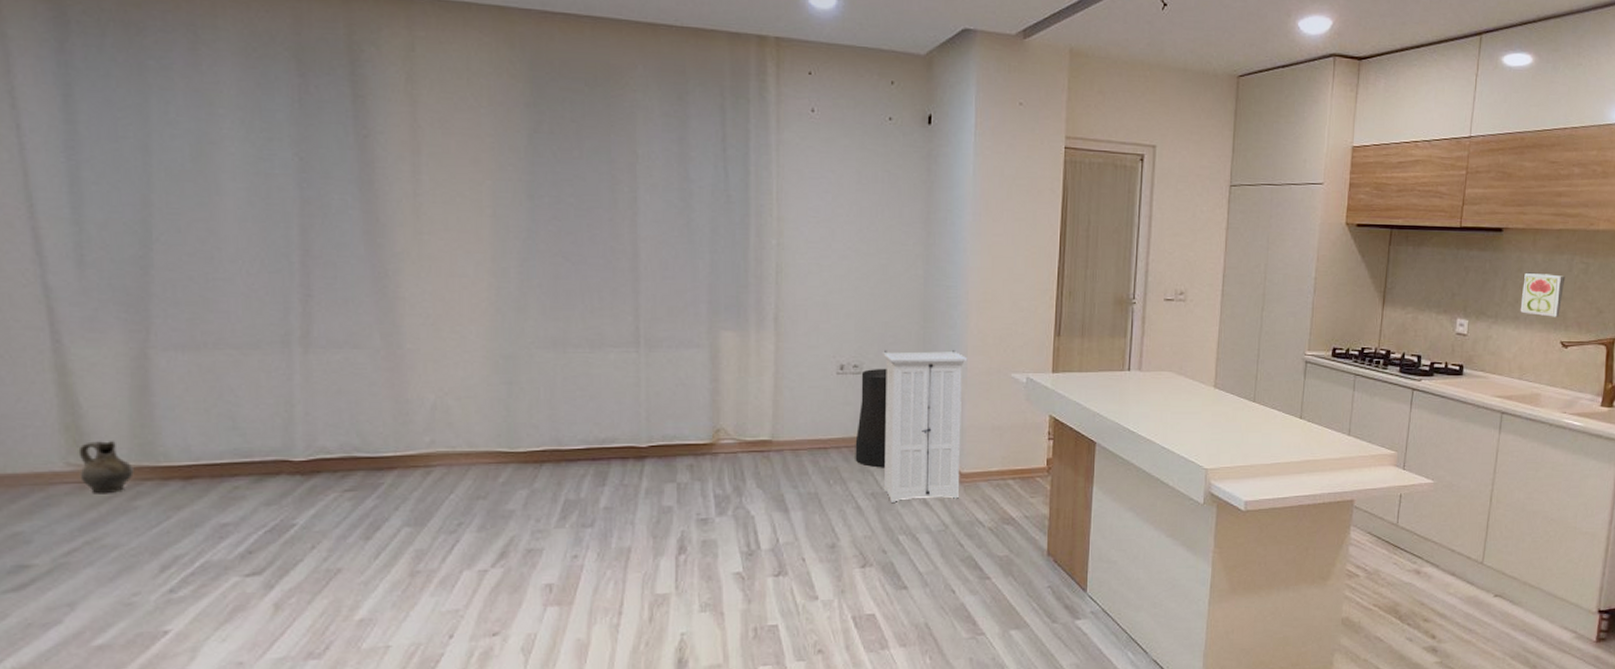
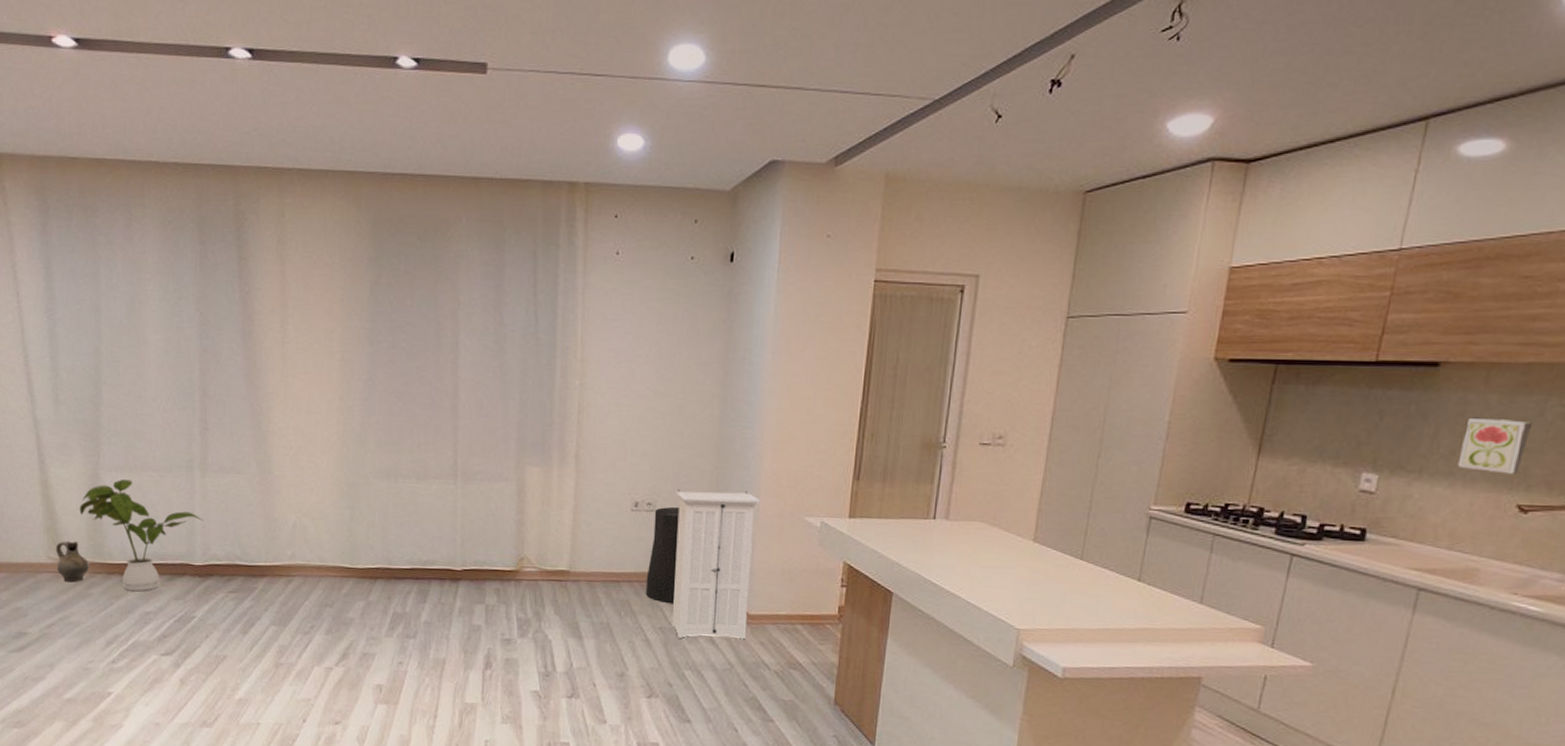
house plant: none [117,360,306,499] -> present [79,479,203,592]

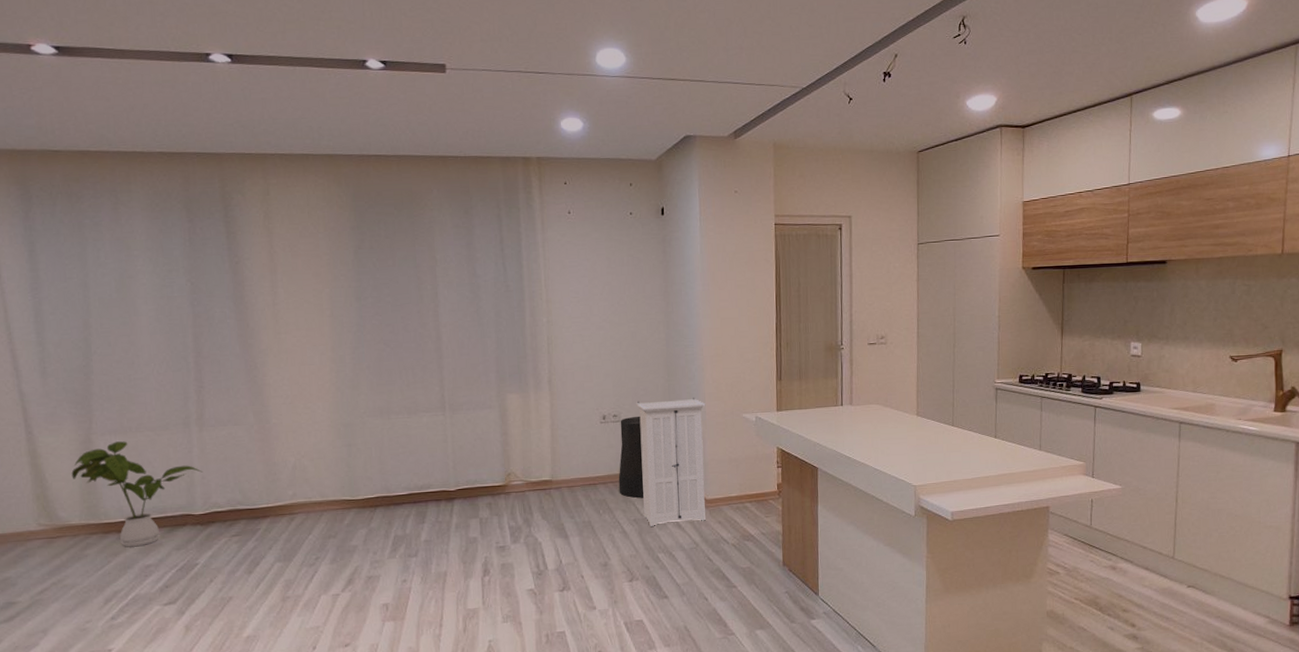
ceramic jug: present [55,541,90,583] -> none [46,506,84,547]
decorative tile: present [1457,417,1533,474] -> none [1189,297,1229,335]

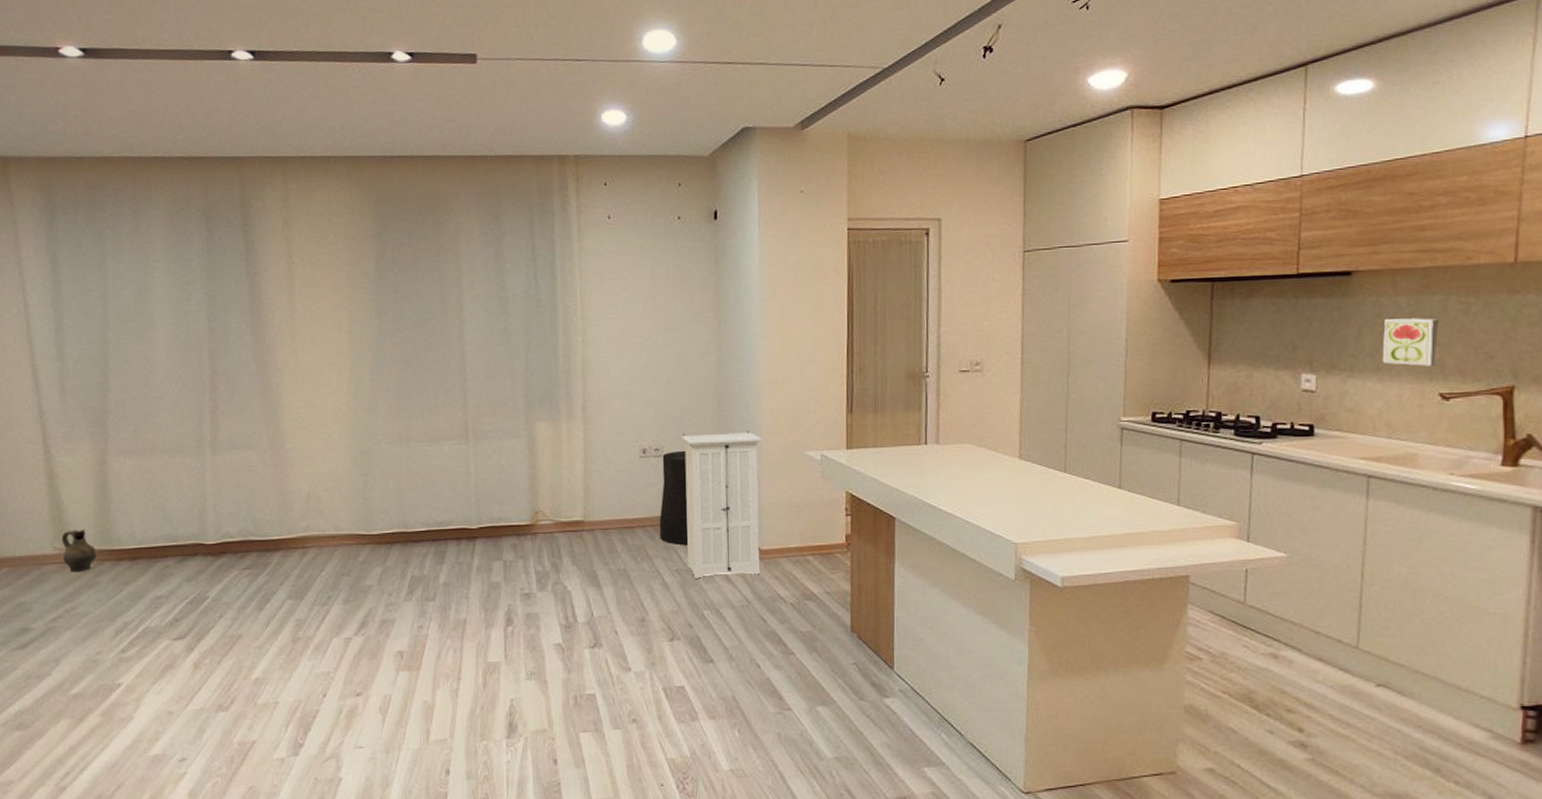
ceramic jug: none [46,506,84,547] -> present [61,530,97,572]
house plant: present [71,441,202,548] -> none [86,463,215,576]
decorative tile: none [1189,297,1229,335] -> present [1382,317,1439,366]

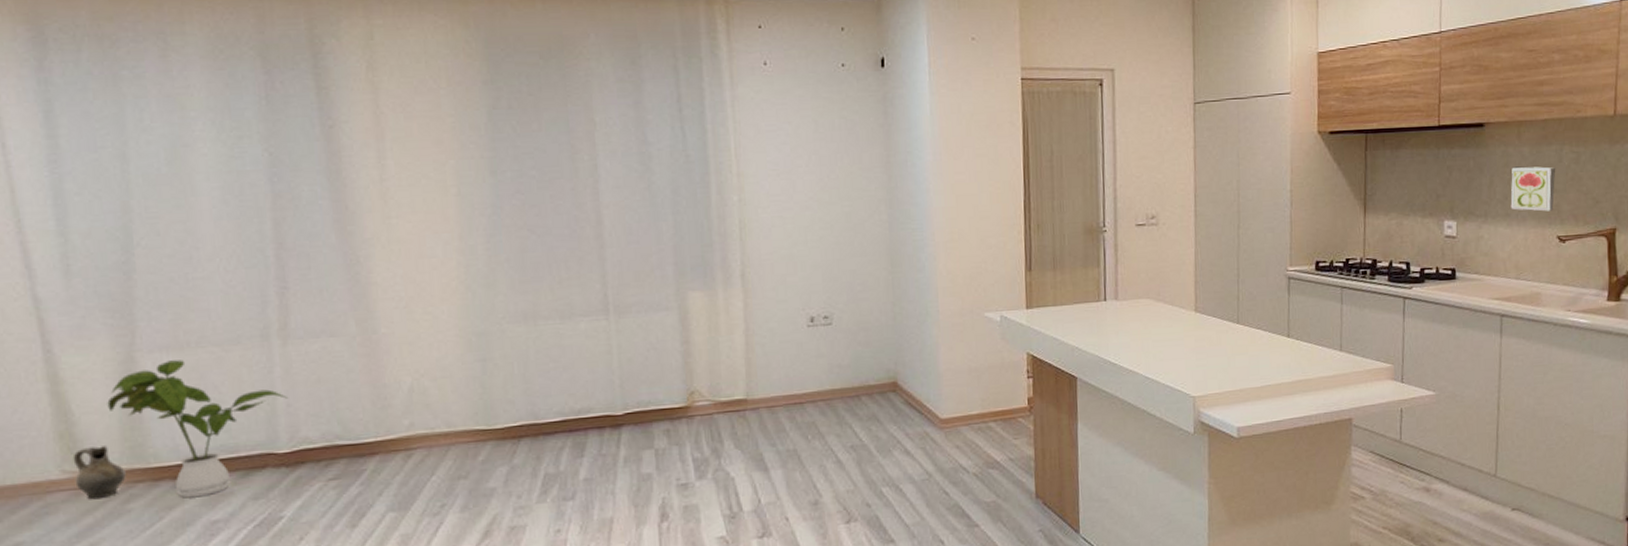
house plant: none [86,463,215,576] -> present [107,360,287,499]
trash can: present [659,450,689,544] -> none [831,317,864,419]
storage cabinet: present [681,431,762,578] -> none [852,293,940,454]

